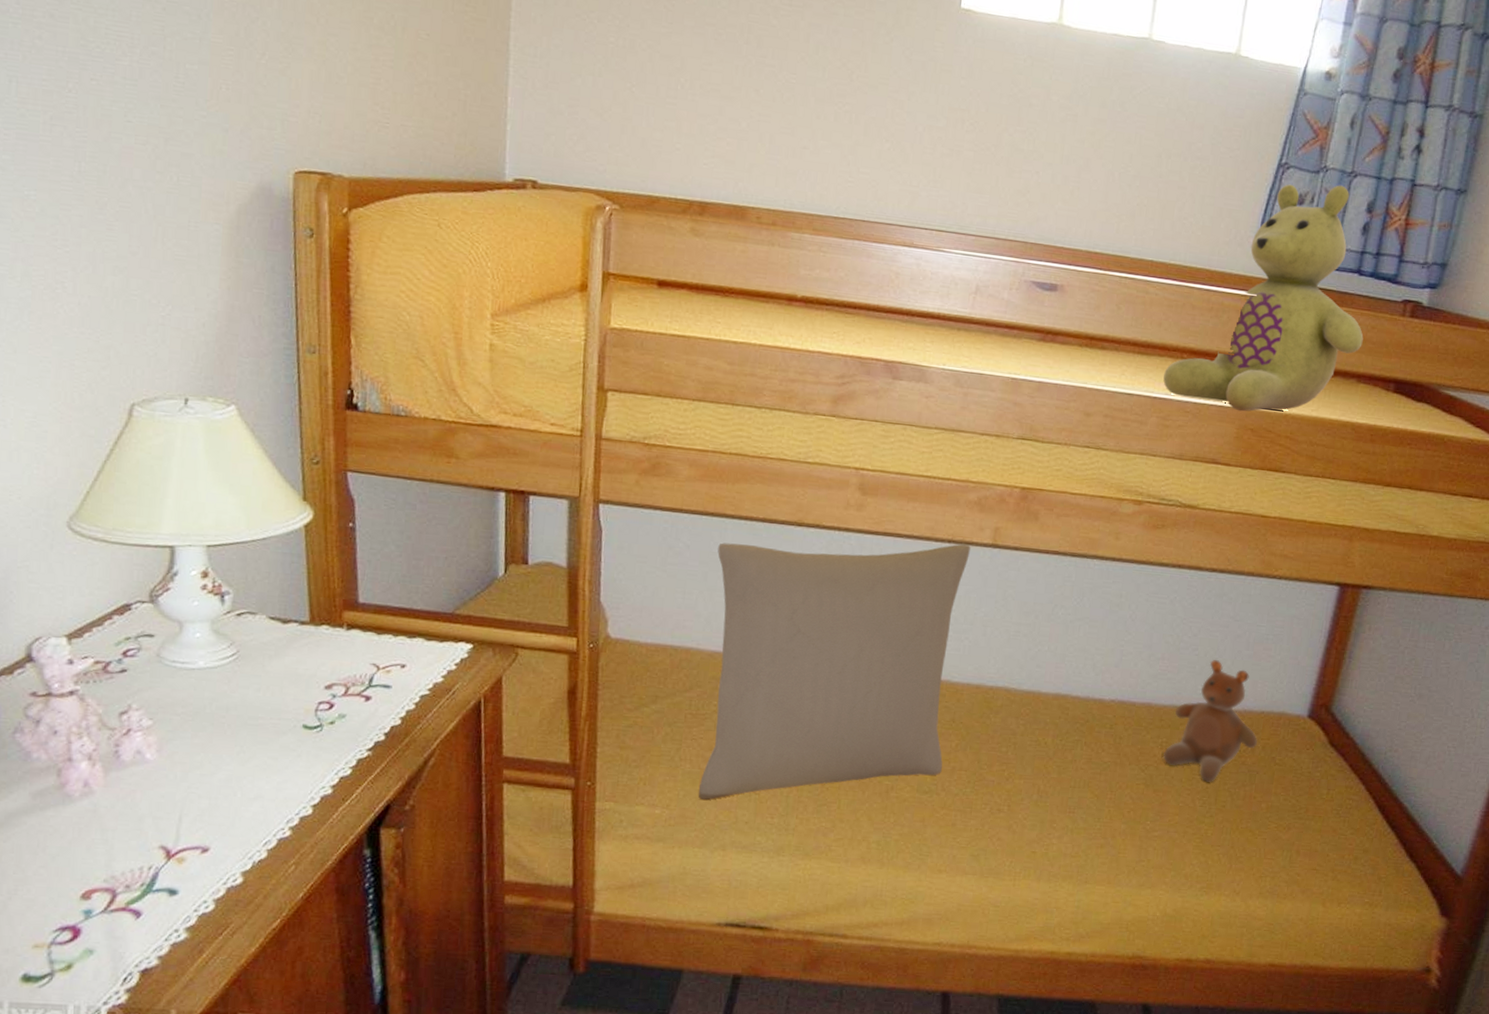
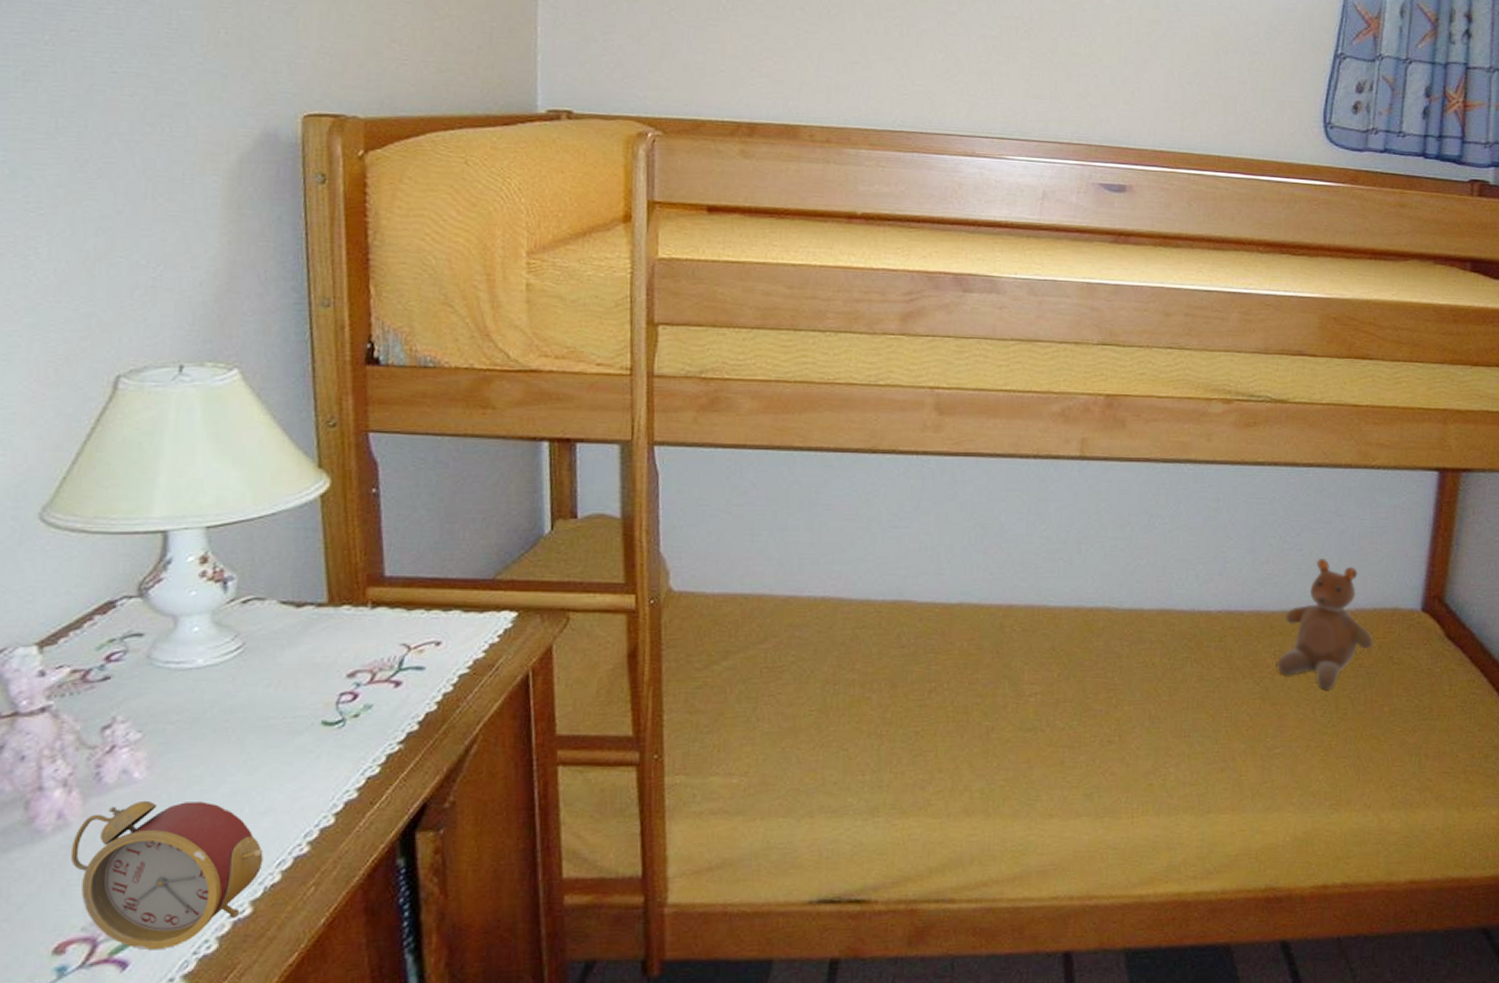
alarm clock: none [94,778,253,904] -> present [70,800,263,950]
pillow: present [698,542,971,800] -> none [779,458,1057,762]
stuffed bear: present [1163,184,1364,412] -> none [1241,72,1435,301]

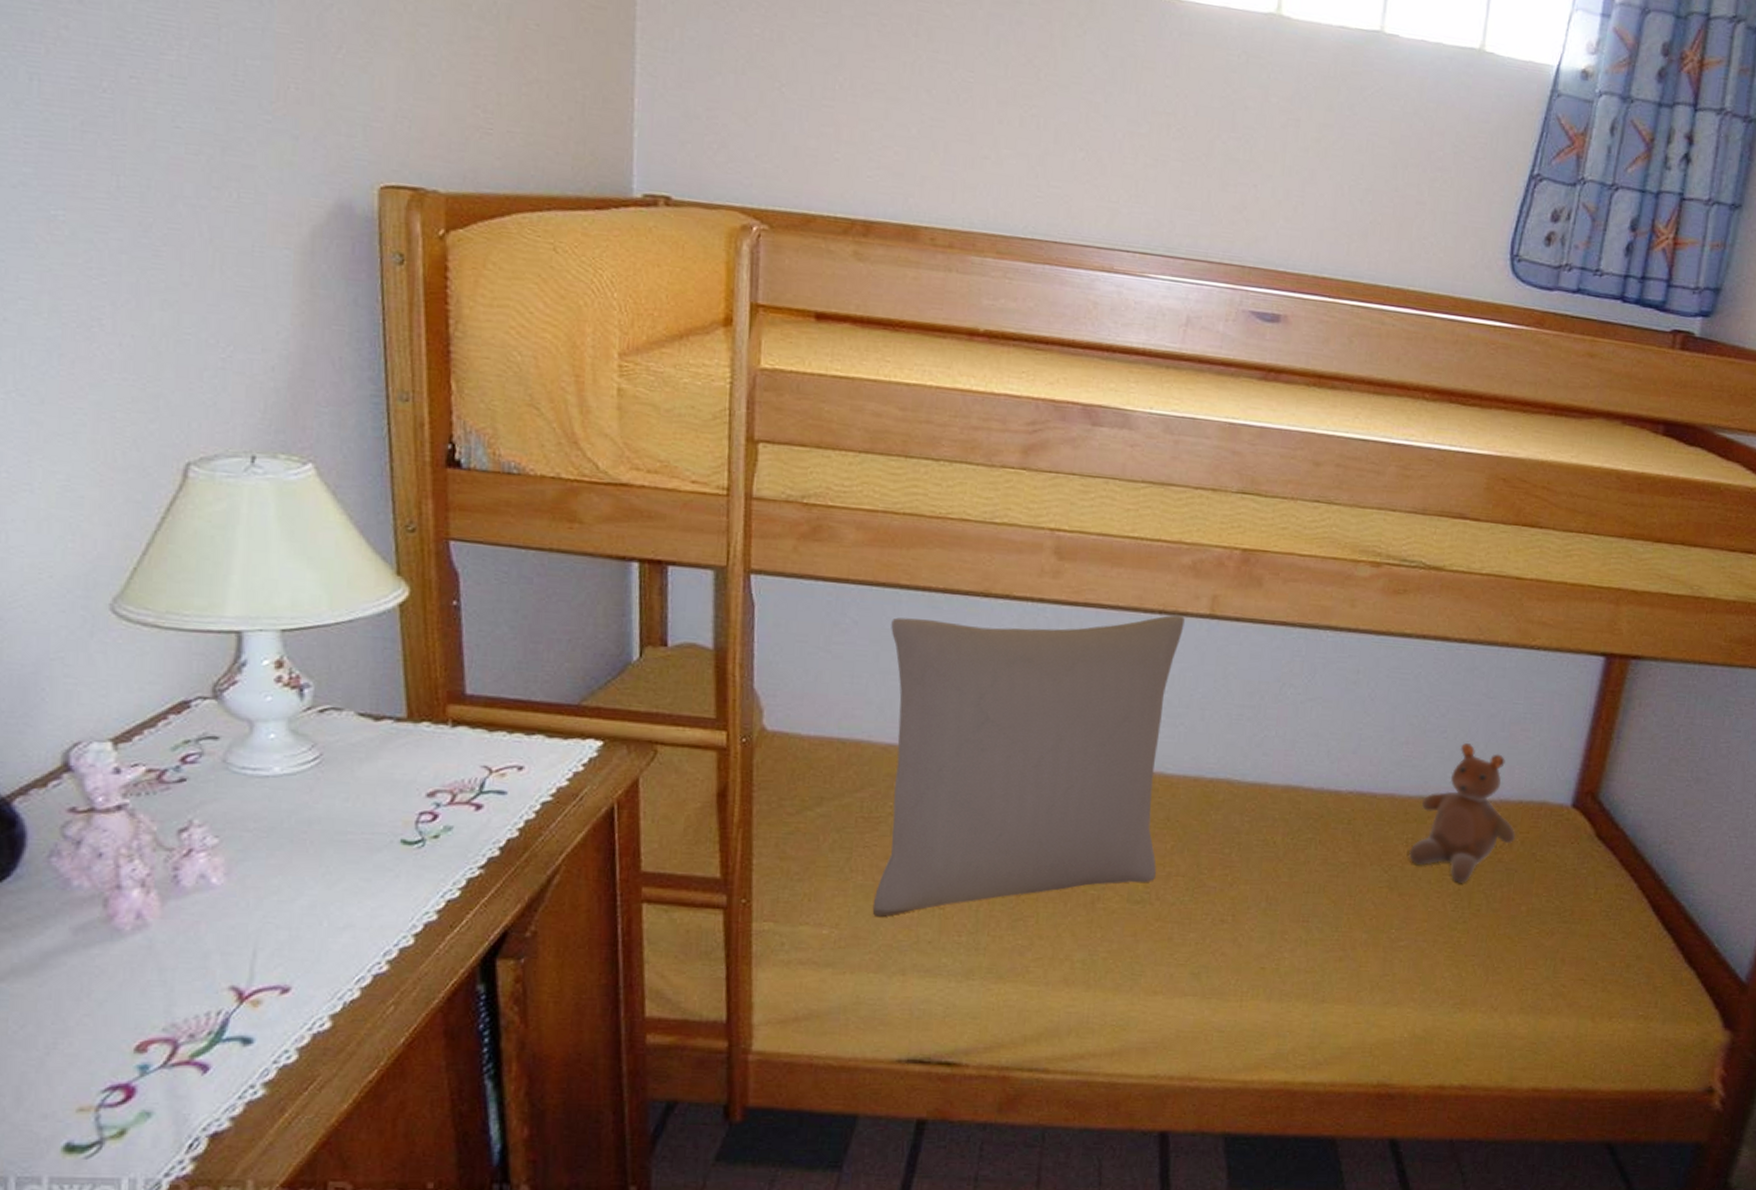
alarm clock: present [70,800,263,950] -> none [150,906,343,1055]
pillow: none [779,458,1057,762] -> present [872,615,1185,917]

